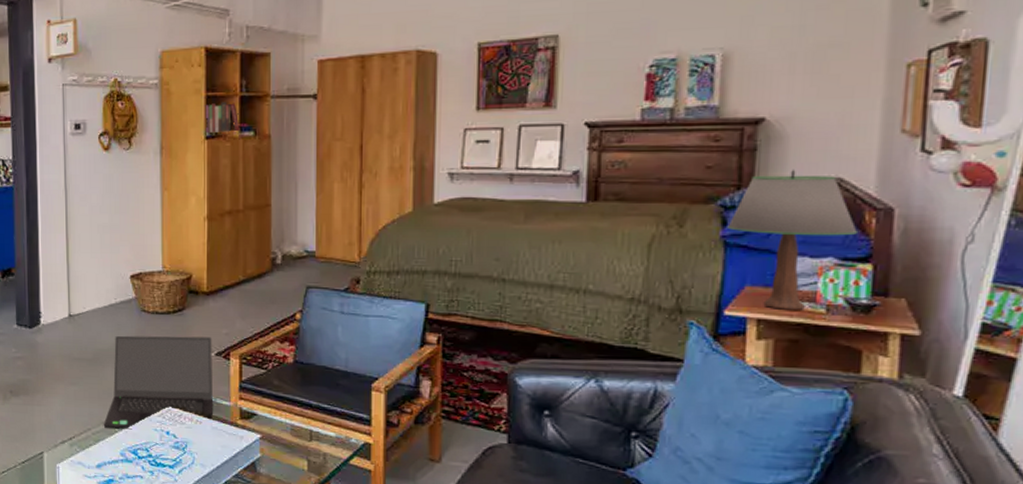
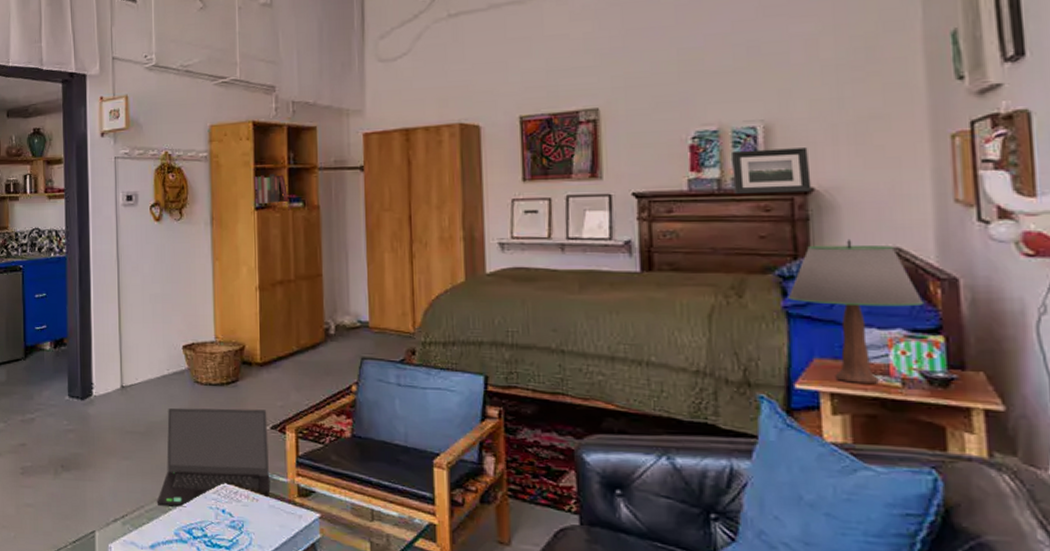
picture frame: none [685,77,764,125] -> present [730,148,812,195]

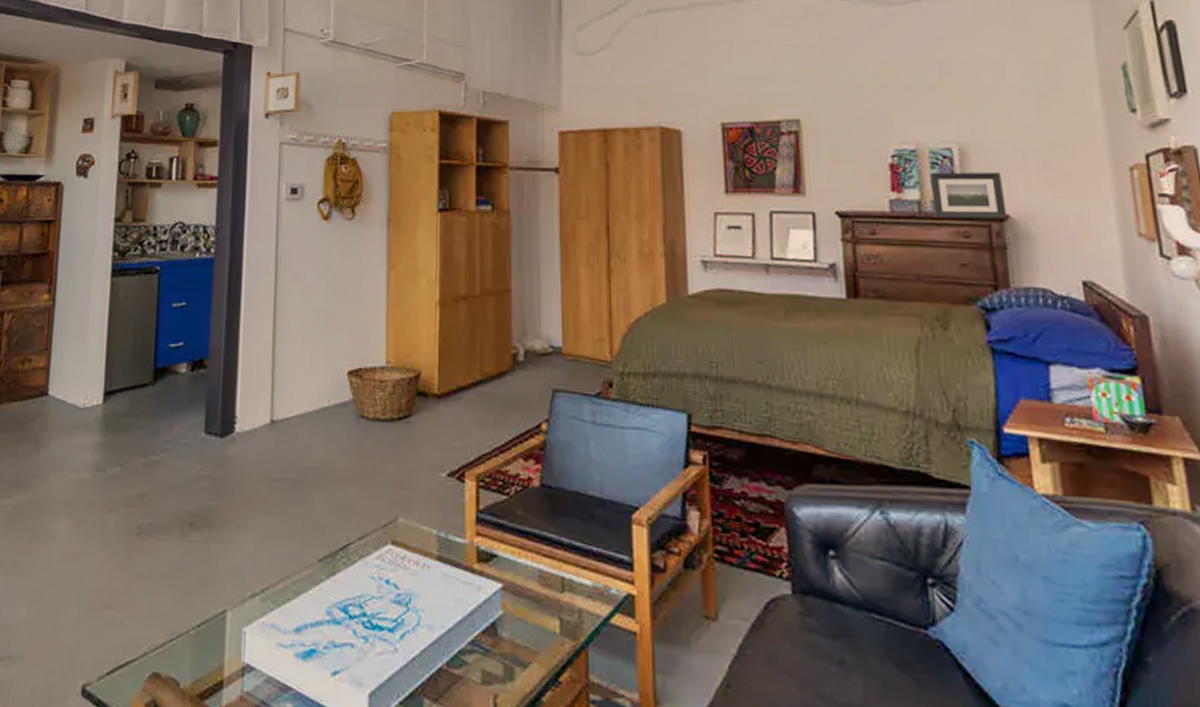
laptop: present [156,407,270,507] -> none [306,448,445,577]
books: present [253,173,289,204] -> none [437,171,476,205]
table lamp: present [788,238,924,384] -> none [991,270,1119,428]

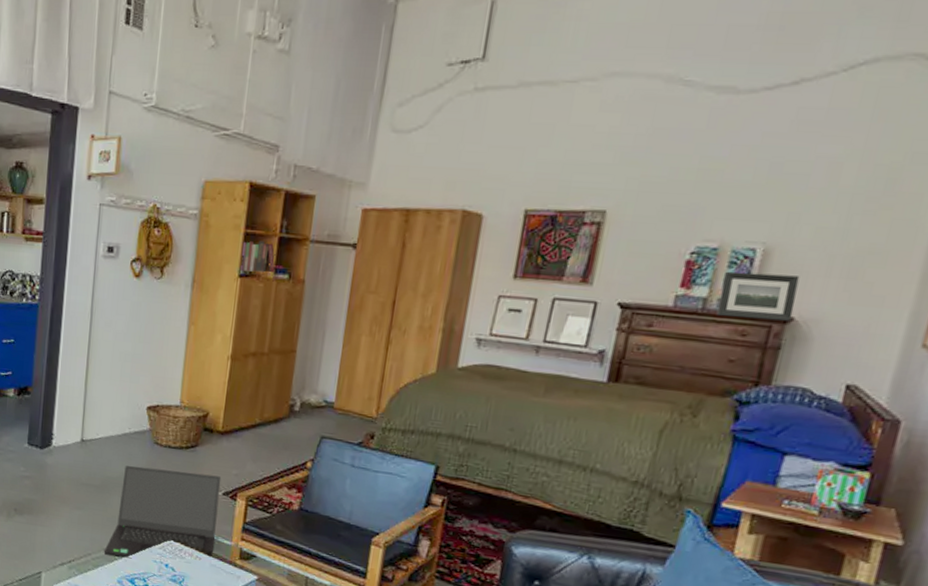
laptop: none [306,448,445,577] -> present [103,465,222,559]
books: none [437,171,476,205] -> present [239,241,275,274]

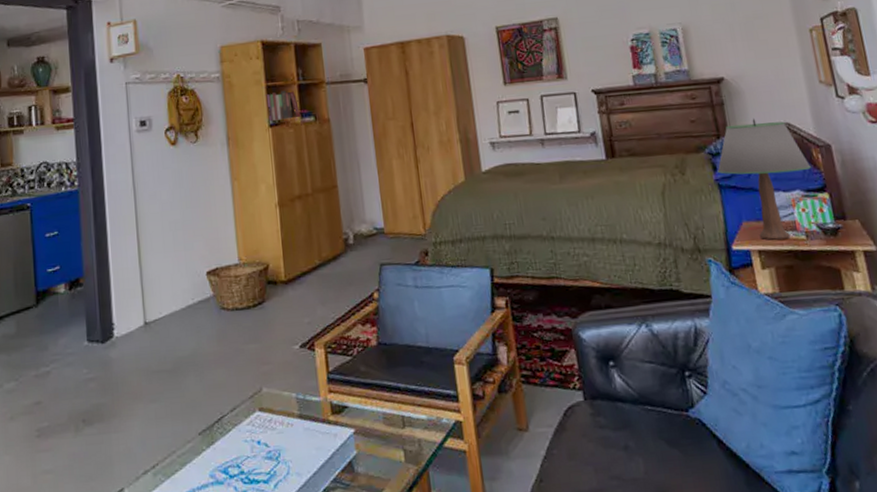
laptop: present [103,465,222,559] -> none [189,328,304,448]
picture frame: present [716,271,800,323] -> none [661,44,723,87]
table lamp: none [738,371,862,510] -> present [717,118,811,240]

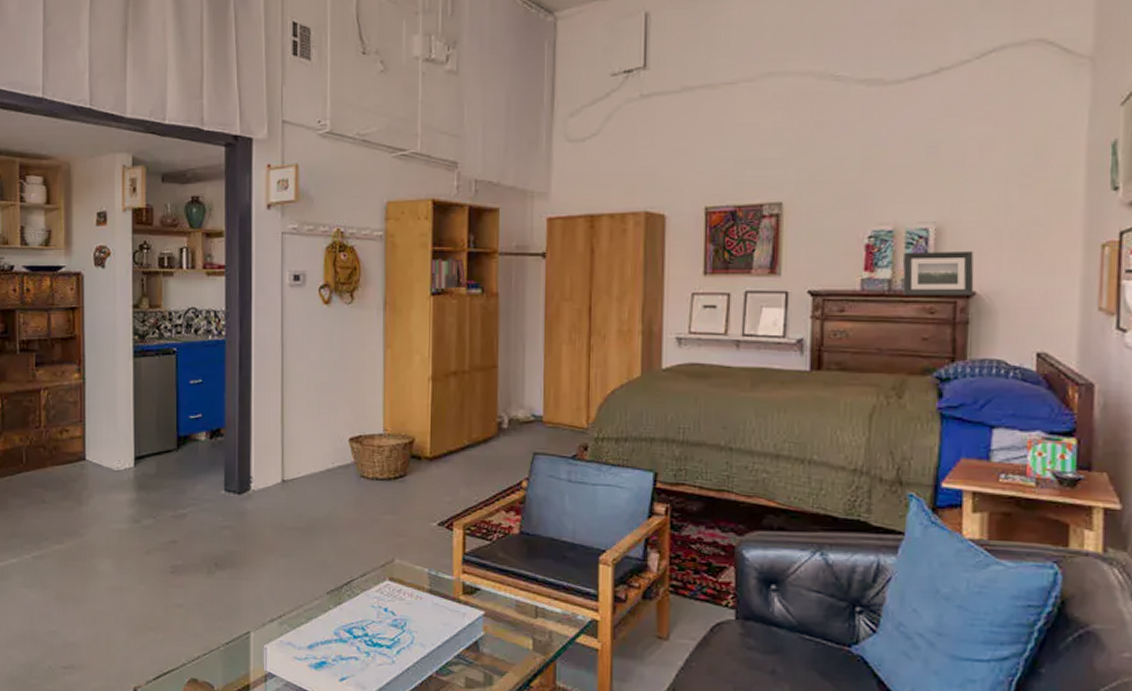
picture frame: none [661,44,723,87] -> present [902,251,974,297]
table lamp: present [717,118,811,240] -> none [943,343,1062,483]

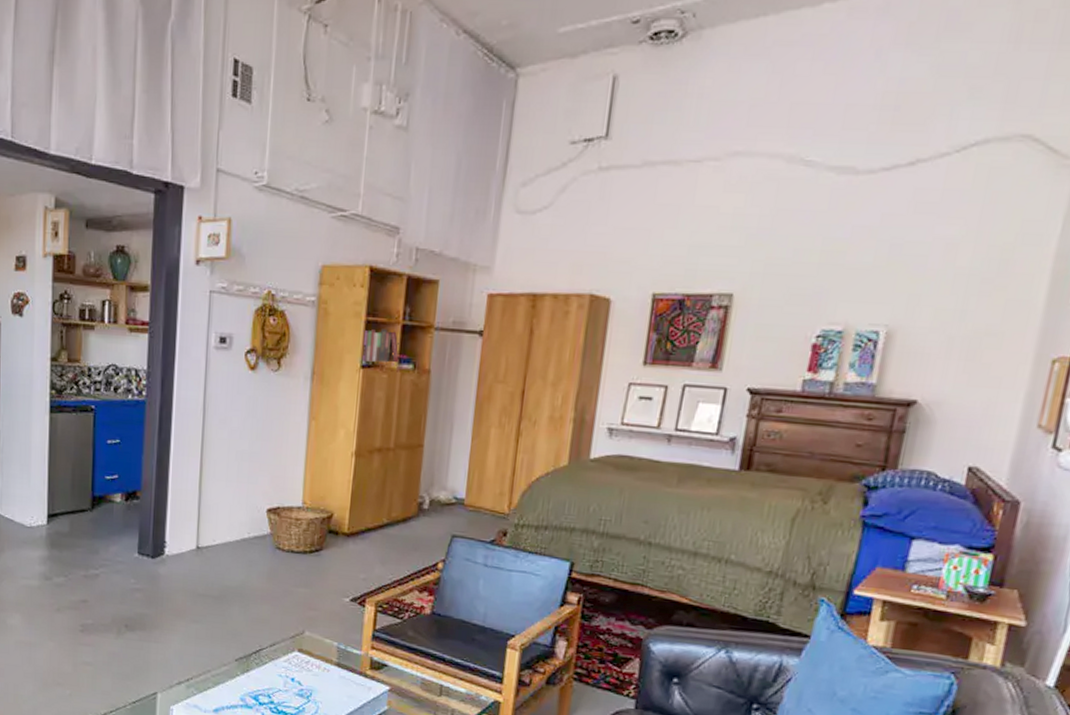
picture frame: present [902,251,974,297] -> none [843,354,922,406]

